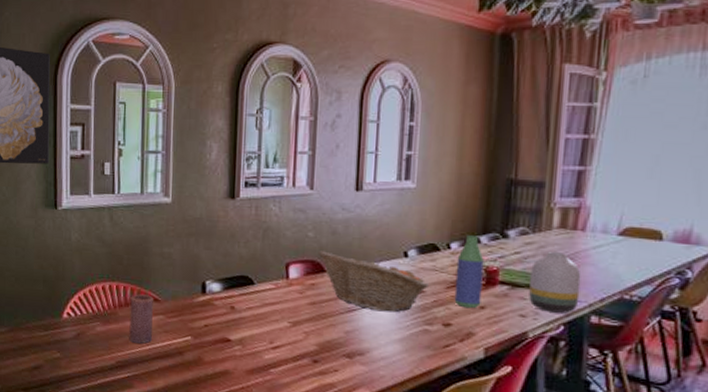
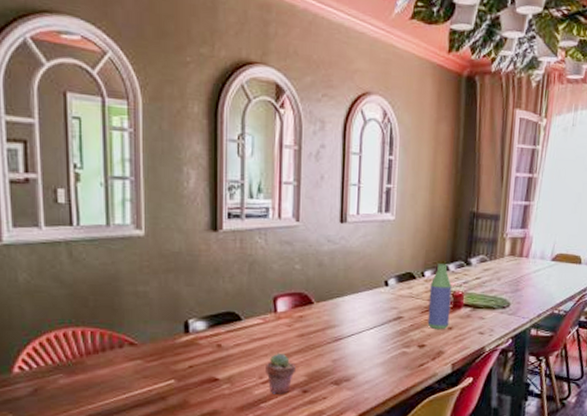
candle: present [129,294,153,344] -> none [100,339,130,393]
potted succulent: none [276,319,307,362] -> present [266,353,297,394]
fruit basket: present [317,251,428,312] -> none [305,283,406,338]
vase: present [529,252,581,314] -> none [486,276,525,329]

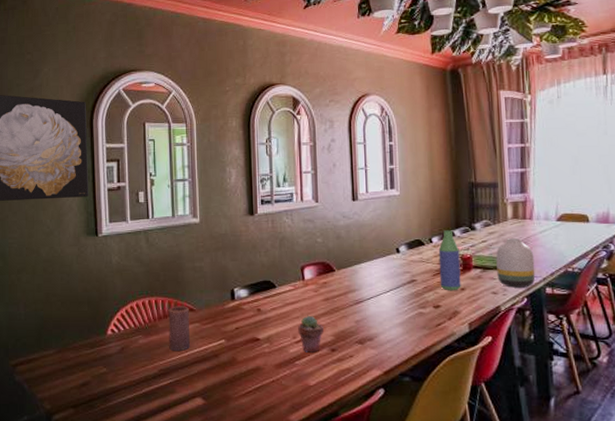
candle: none [100,339,130,393] -> present [168,306,191,351]
vase: none [486,276,525,329] -> present [496,238,536,288]

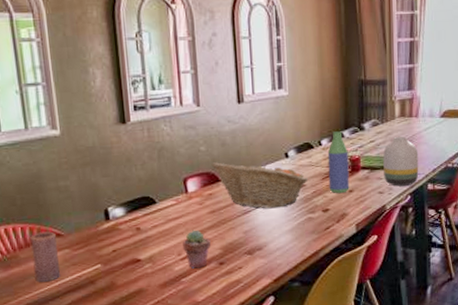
fruit basket: none [326,253,419,301] -> present [211,162,308,209]

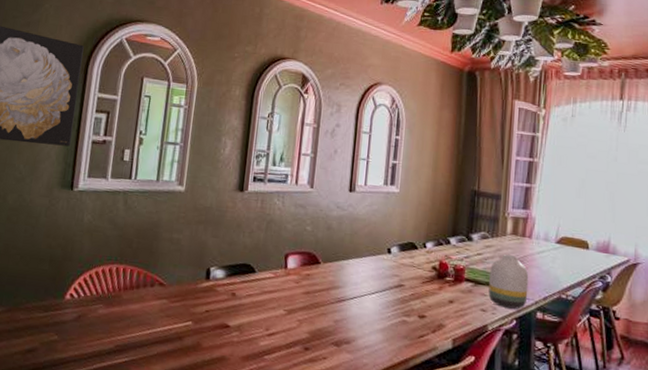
candle: present [30,231,61,282] -> none [130,277,159,328]
potted succulent: present [183,230,211,269] -> none [272,307,301,349]
fruit basket: present [211,162,308,209] -> none [314,244,407,303]
bottle: present [327,131,350,194] -> none [428,236,453,303]

